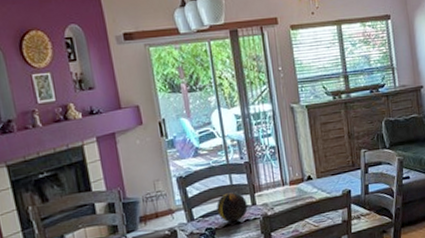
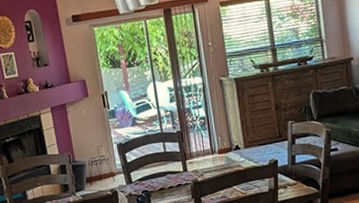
decorative orb: present [216,192,248,223] -> none [152,159,180,187]

